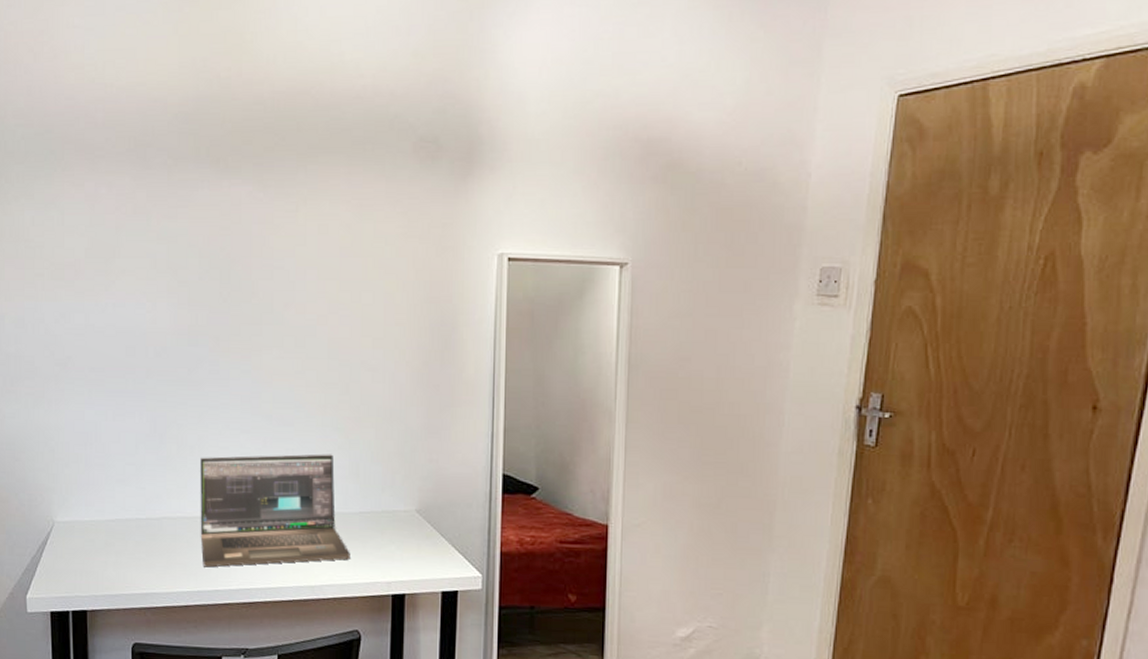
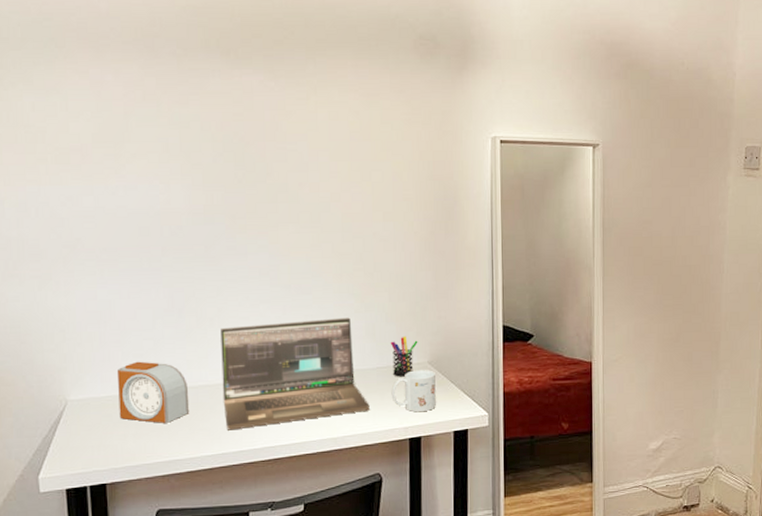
alarm clock: none [100,486,168,553] -> present [116,361,190,423]
mug: none [374,518,423,567] -> present [391,370,436,413]
pen holder: none [375,478,406,525] -> present [390,336,418,377]

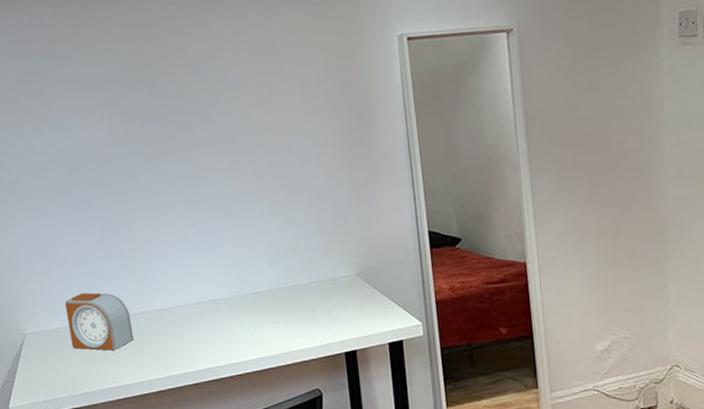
laptop: present [220,317,370,431] -> none [153,235,303,354]
pen holder: present [390,336,418,377] -> none [316,249,344,292]
mug: present [391,370,436,413] -> none [322,282,368,326]

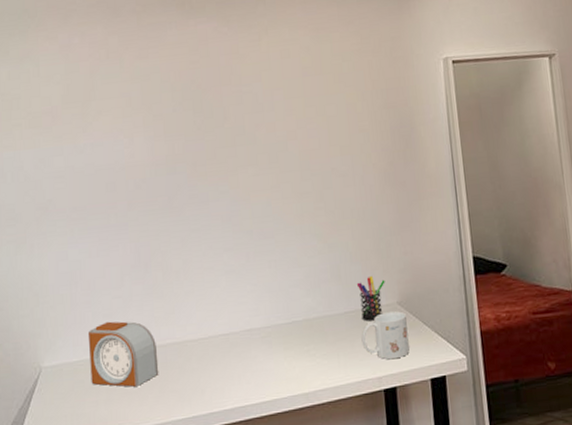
pen holder: none [316,249,344,292] -> present [356,275,385,322]
mug: none [322,282,368,326] -> present [361,311,410,360]

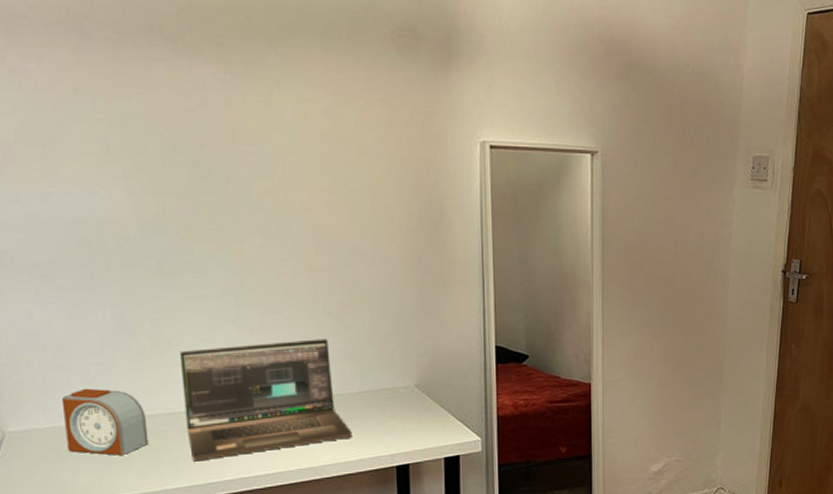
laptop: none [186,260,340,391] -> present [180,338,352,462]
pen holder: present [356,275,385,322] -> none [372,358,403,402]
mug: present [361,311,410,360] -> none [375,394,425,439]

